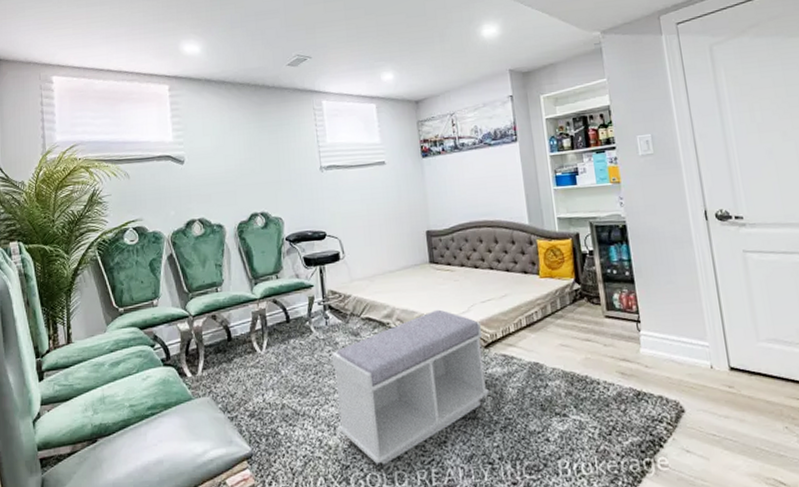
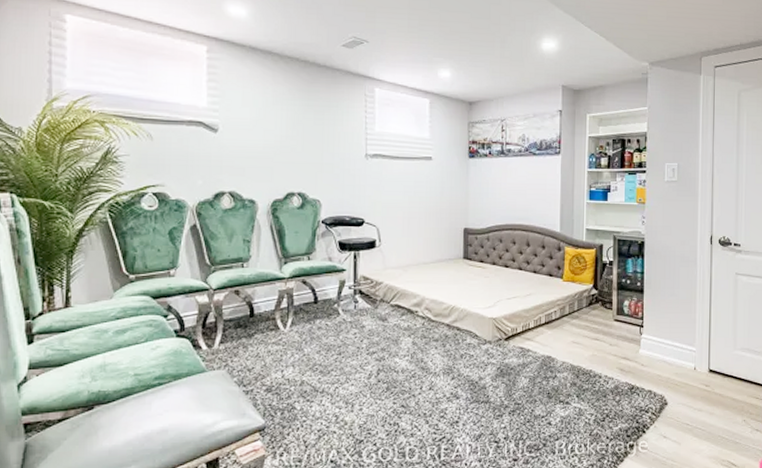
bench: present [331,309,489,465] -> none [356,302,504,441]

